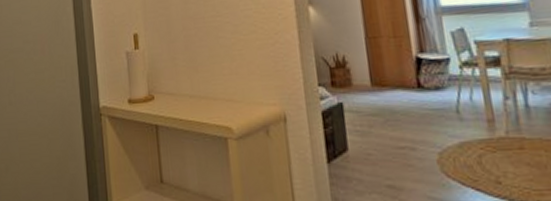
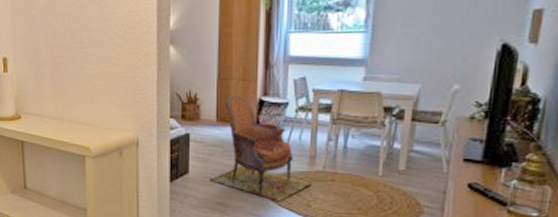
armchair: none [372,55,497,180] -> present [209,96,312,202]

